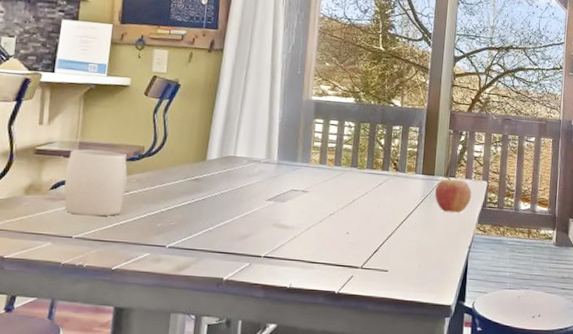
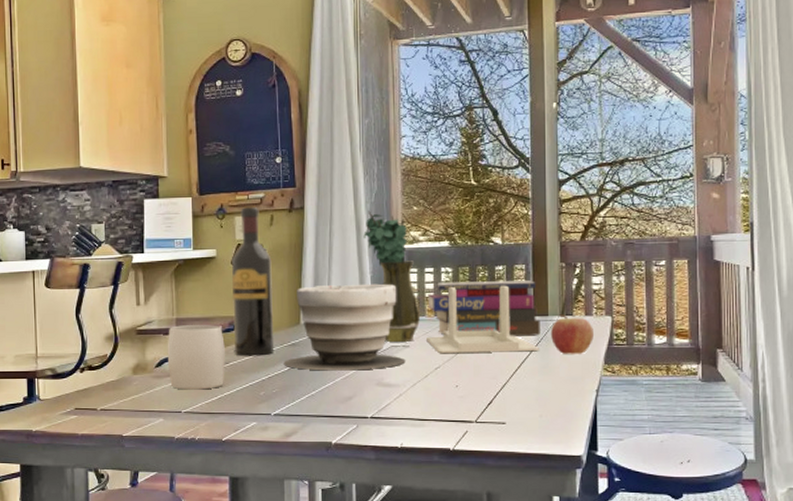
wine bottle: none [137,40,186,187] -> present [231,205,274,356]
planter: none [185,125,303,211] -> present [284,283,406,371]
vase: none [277,61,321,187] -> present [363,211,420,342]
napkin holder: none [325,140,424,207] -> present [427,285,539,353]
books: none [329,135,427,193] -> present [427,280,540,336]

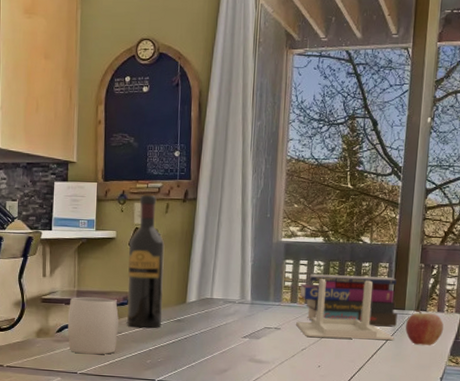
planter: present [284,283,406,371] -> none [169,270,276,347]
vase: present [363,211,420,342] -> none [248,205,292,325]

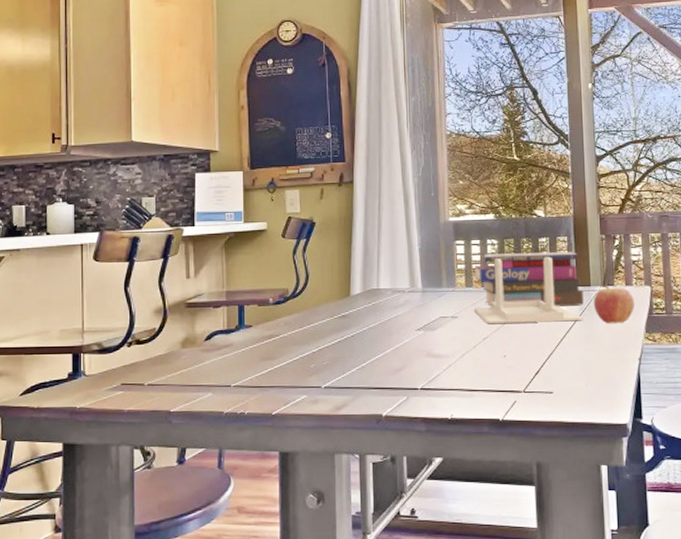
mug: present [67,297,119,355] -> none [217,297,275,363]
wine bottle: present [127,193,165,328] -> none [281,179,325,329]

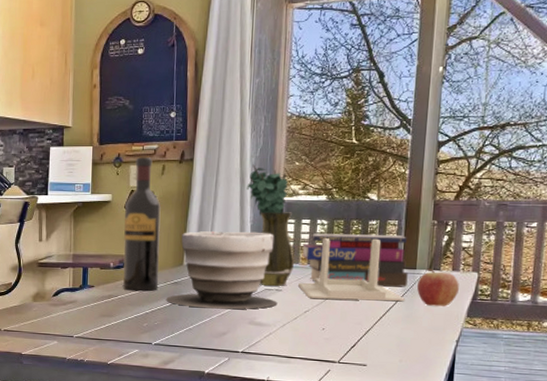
wine bottle: none [281,179,325,329] -> present [123,155,161,292]
planter: none [334,255,454,343] -> present [166,231,278,309]
vase: none [411,184,467,313] -> present [246,164,294,286]

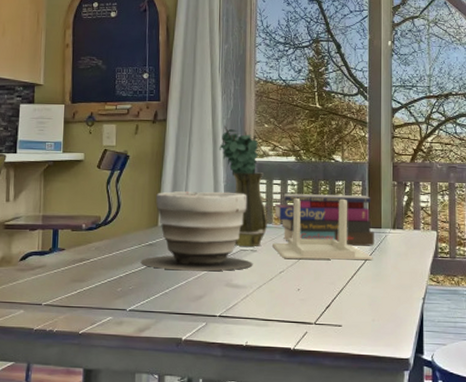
wine bottle: present [123,155,161,292] -> none [96,114,135,254]
fruit: present [417,269,459,306] -> none [384,228,421,264]

